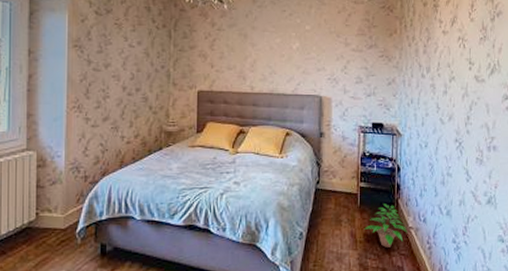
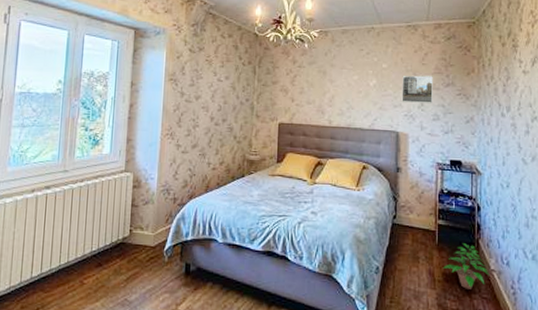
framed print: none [325,37,356,66] -> present [401,75,433,103]

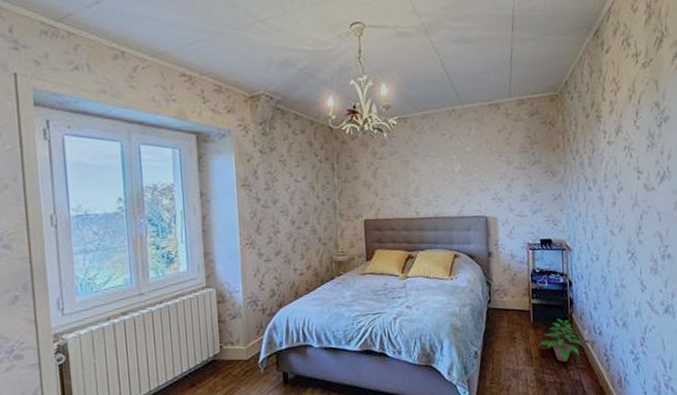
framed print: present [401,75,433,103] -> none [487,155,520,185]

